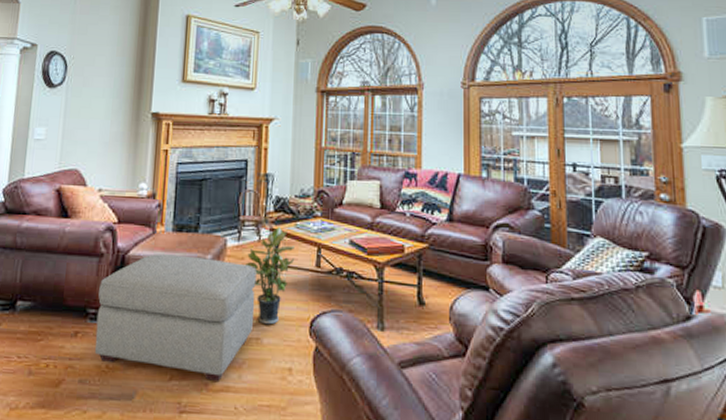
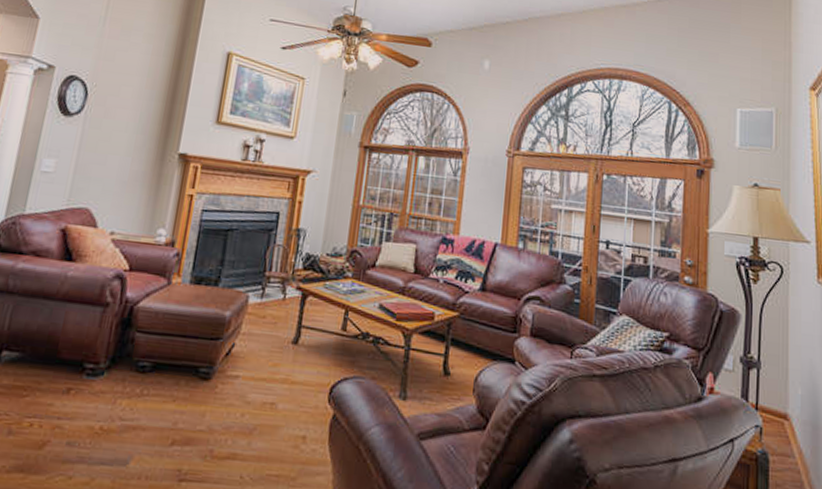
ottoman: present [94,254,257,381] -> none [88,306,278,448]
potted plant: present [245,226,295,325] -> none [266,285,321,389]

